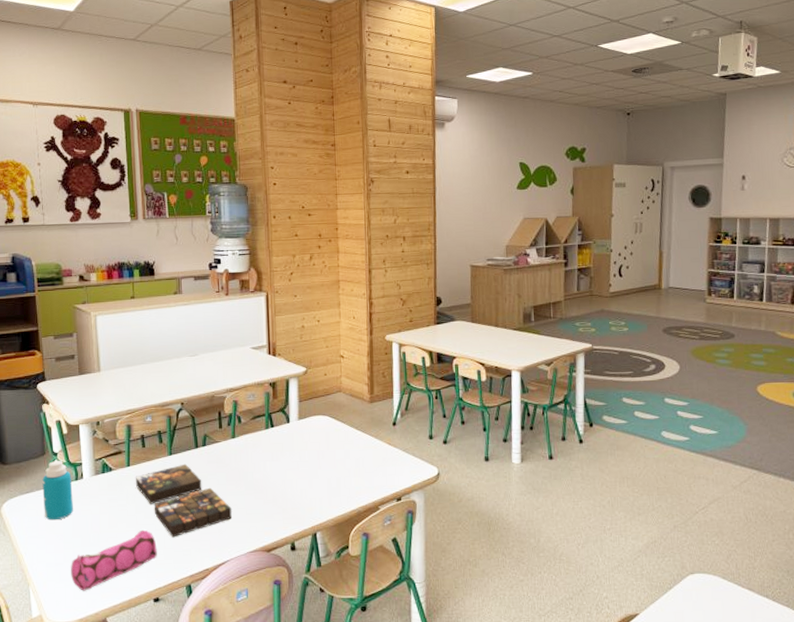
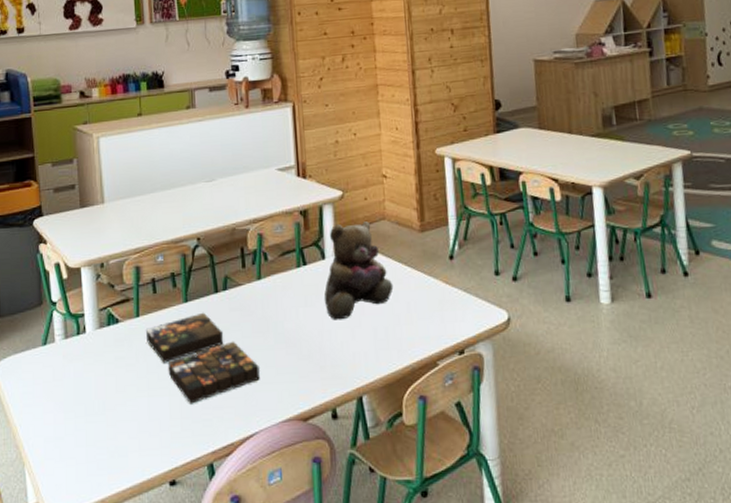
bottle: present [42,460,73,521] -> none [39,310,75,385]
pencil case: present [71,529,157,591] -> none [72,394,173,472]
teddy bear: none [287,393,346,472] -> present [324,221,394,321]

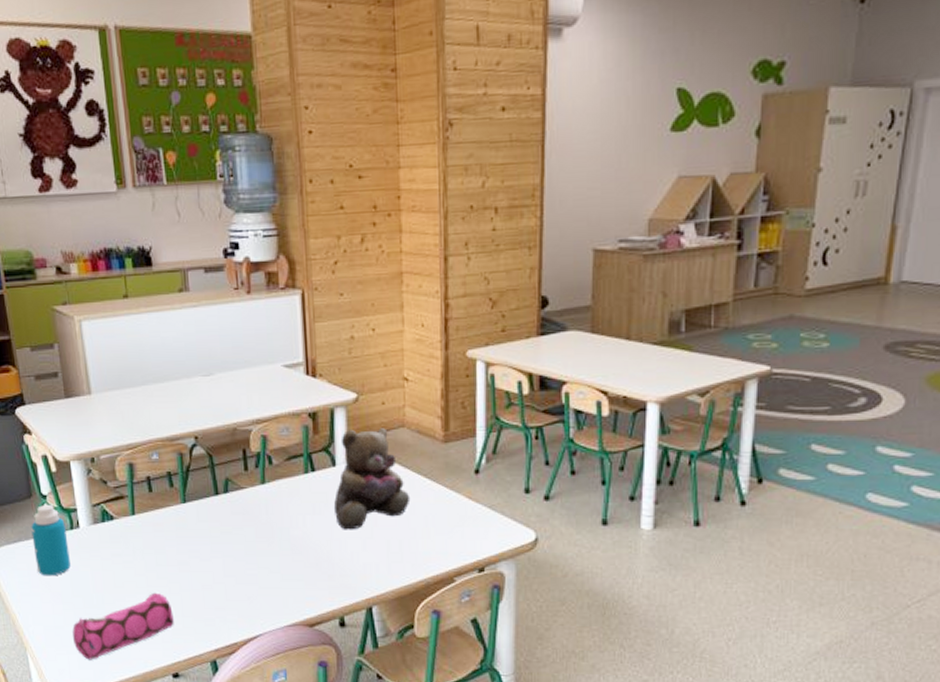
bottle: none [39,310,75,385] -> present [31,504,71,576]
pencil case: none [72,394,173,472] -> present [72,592,174,660]
board game: present [145,312,260,404] -> none [142,514,264,604]

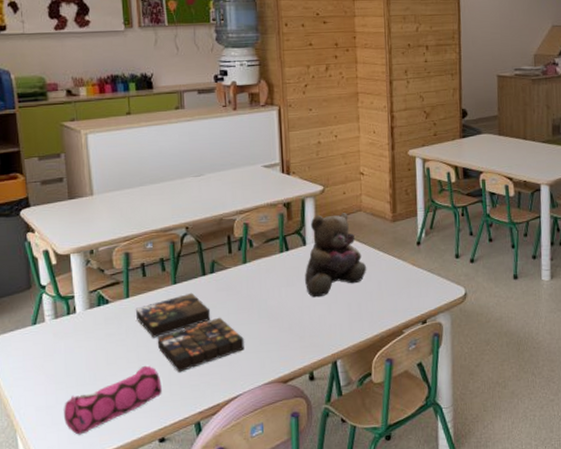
bottle: present [31,504,71,576] -> none [28,293,65,360]
board game: none [142,514,264,604] -> present [135,292,244,373]

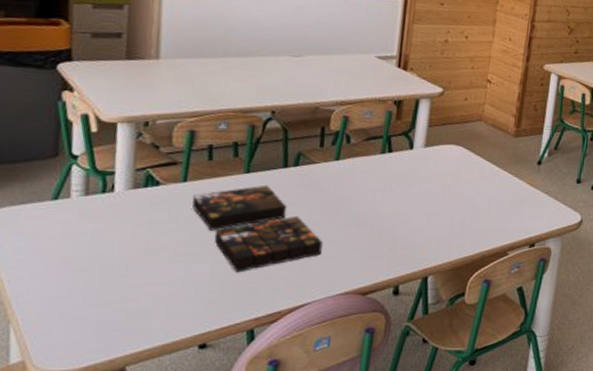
pencil case: present [64,365,162,435] -> none [78,260,213,333]
teddy bear: present [304,213,367,298] -> none [404,119,479,207]

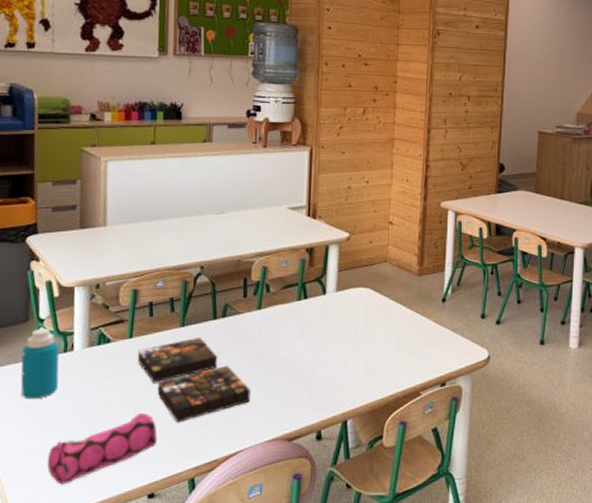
bottle: none [46,165,97,242] -> present [20,328,59,400]
pencil case: none [78,260,213,333] -> present [47,412,157,485]

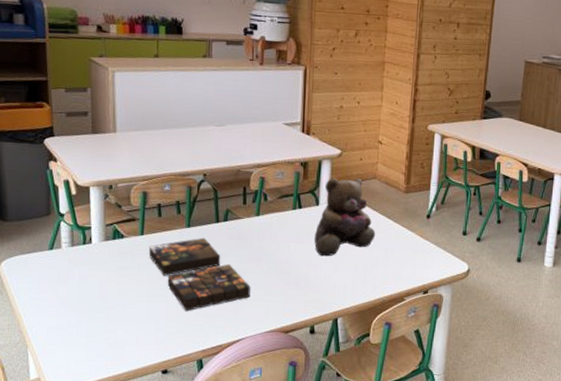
bottle: present [20,328,59,400] -> none [46,221,80,284]
pencil case: present [47,412,157,485] -> none [74,300,168,358]
teddy bear: none [320,263,388,351] -> present [314,178,376,257]

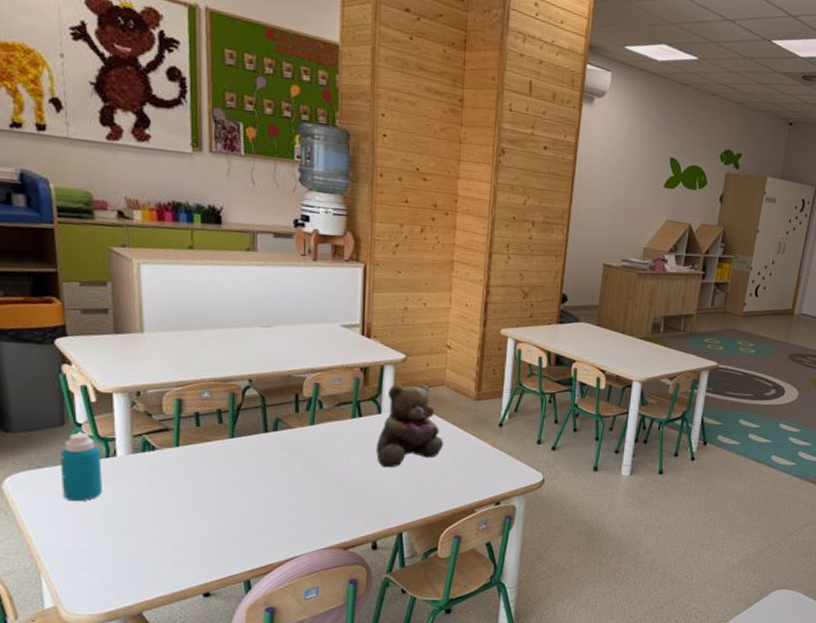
bottle: none [46,221,80,284] -> present [60,432,102,502]
board game: present [148,237,251,311] -> none [185,448,305,529]

